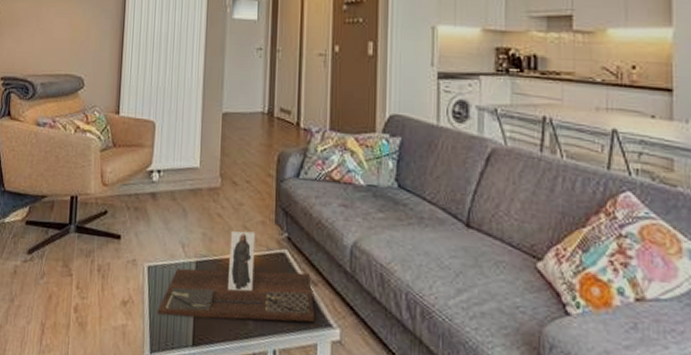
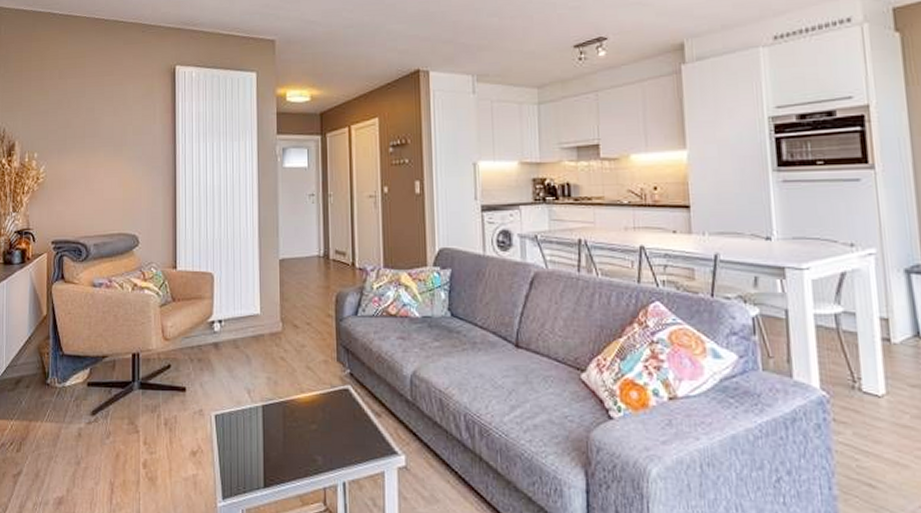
decorative tray: present [158,231,314,322] -> none [228,371,380,461]

